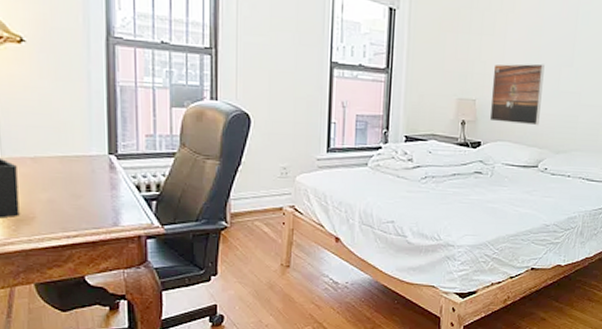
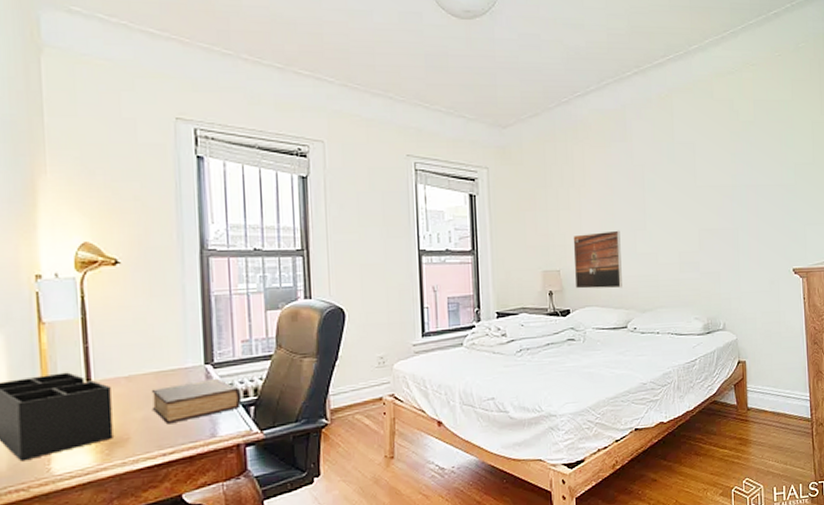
book: none [55,169,144,209] -> present [151,378,242,425]

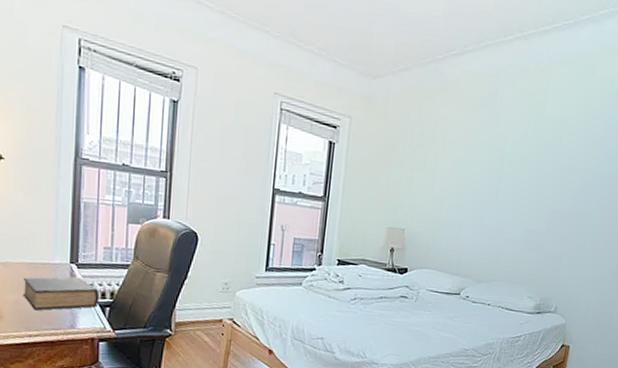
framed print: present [573,230,622,289] -> none [416,197,471,256]

